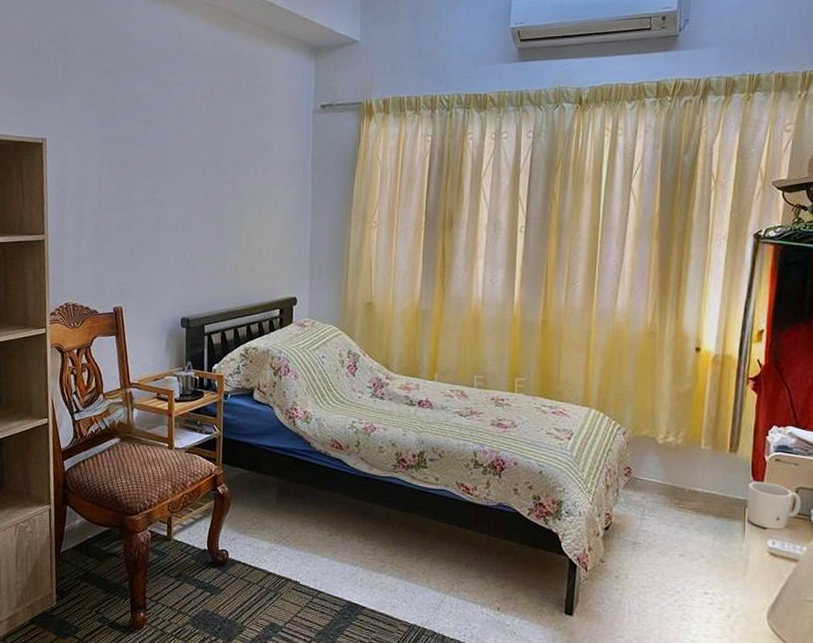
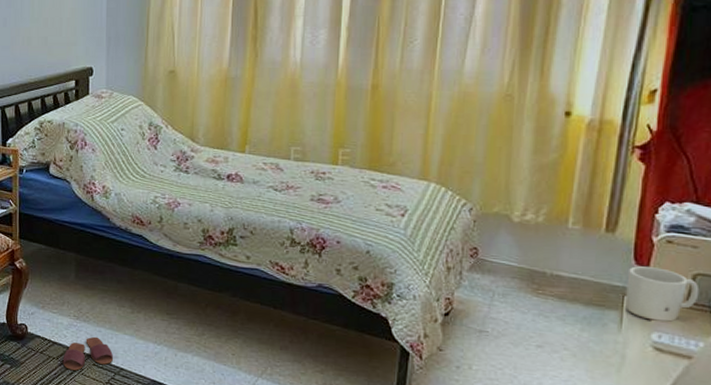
slippers: none [262,560,312,596] -> present [62,336,114,371]

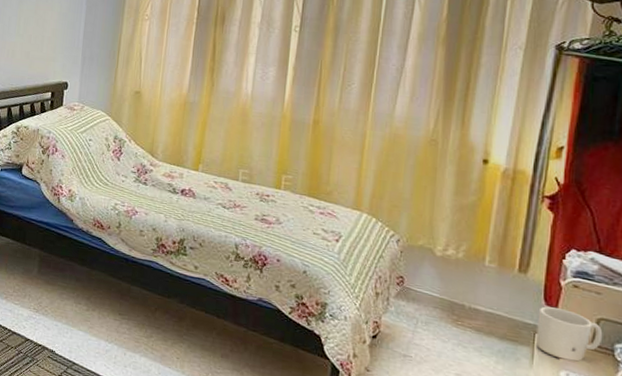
slippers: present [62,336,114,371] -> none [20,330,68,362]

